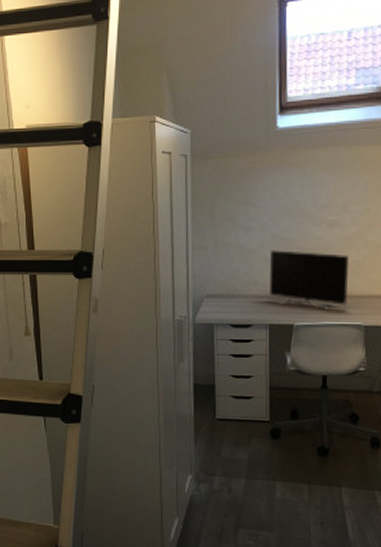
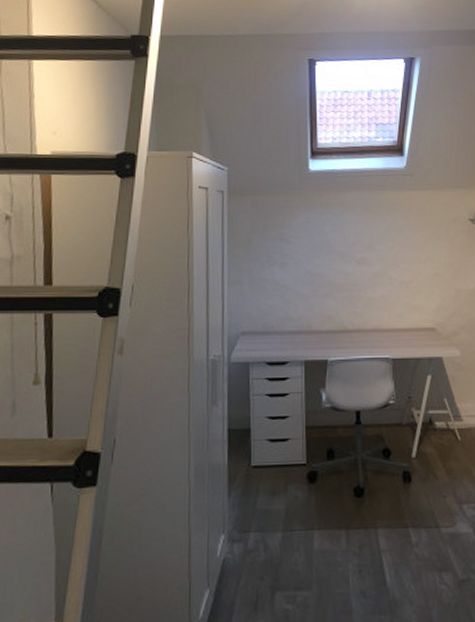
monitor: present [270,250,349,311] -> none [304,286,377,345]

